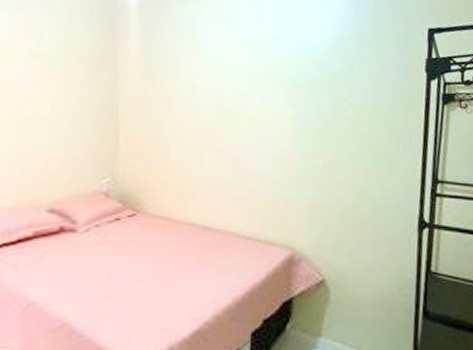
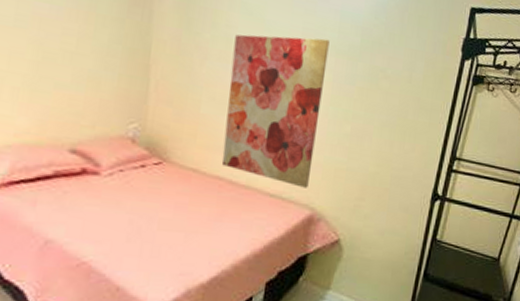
wall art: none [194,76,289,227] -> present [221,34,330,188]

